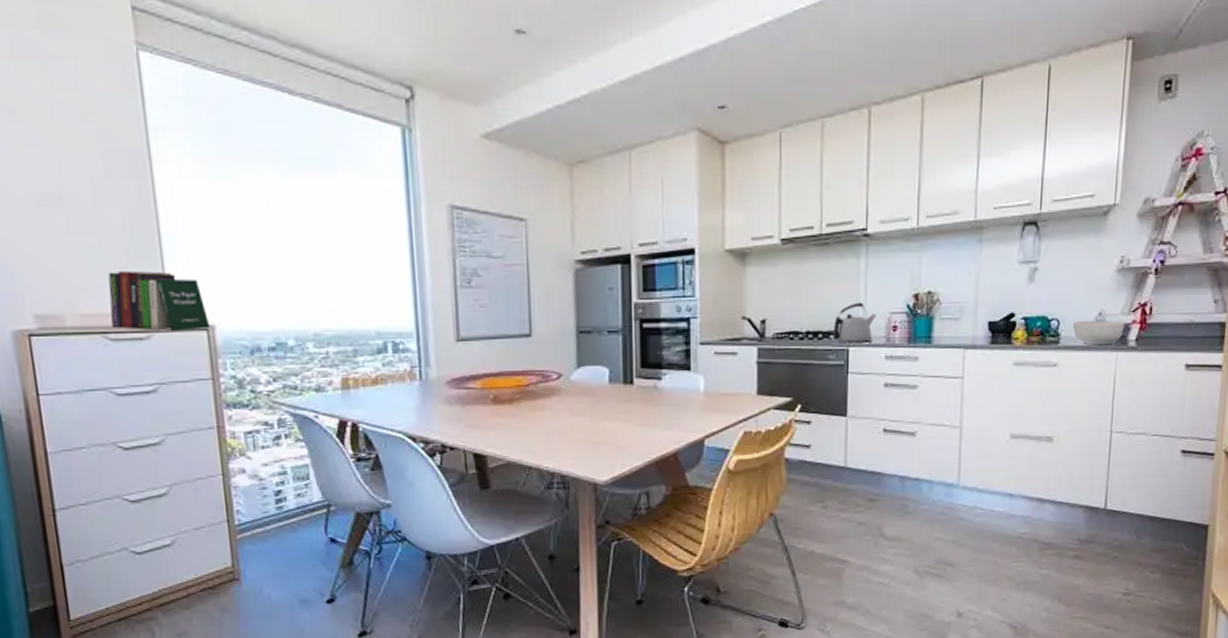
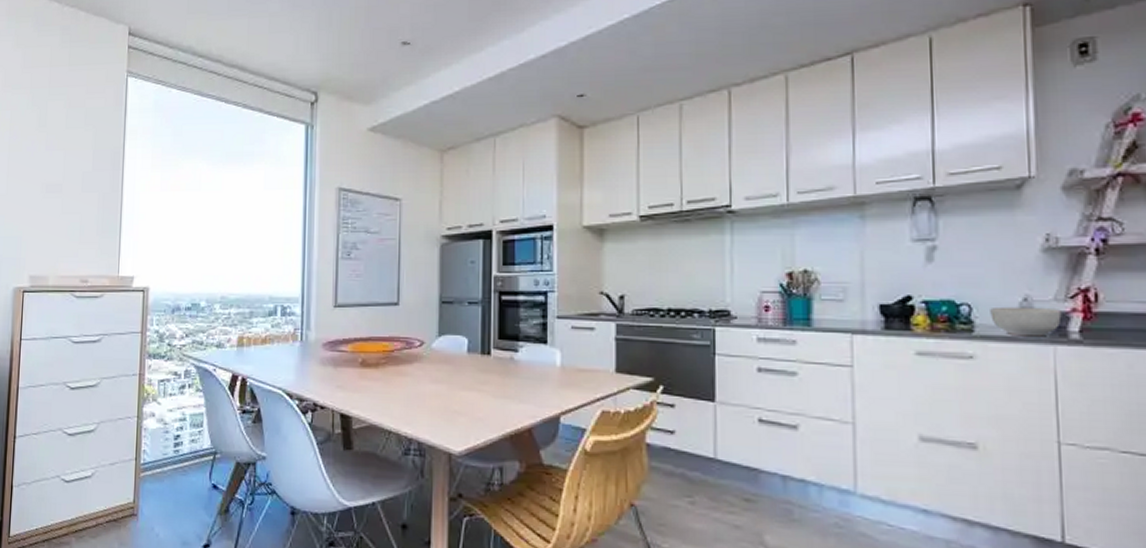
books: present [108,271,211,331] -> none [78,243,146,291]
kettle: present [834,302,877,344] -> none [697,280,745,323]

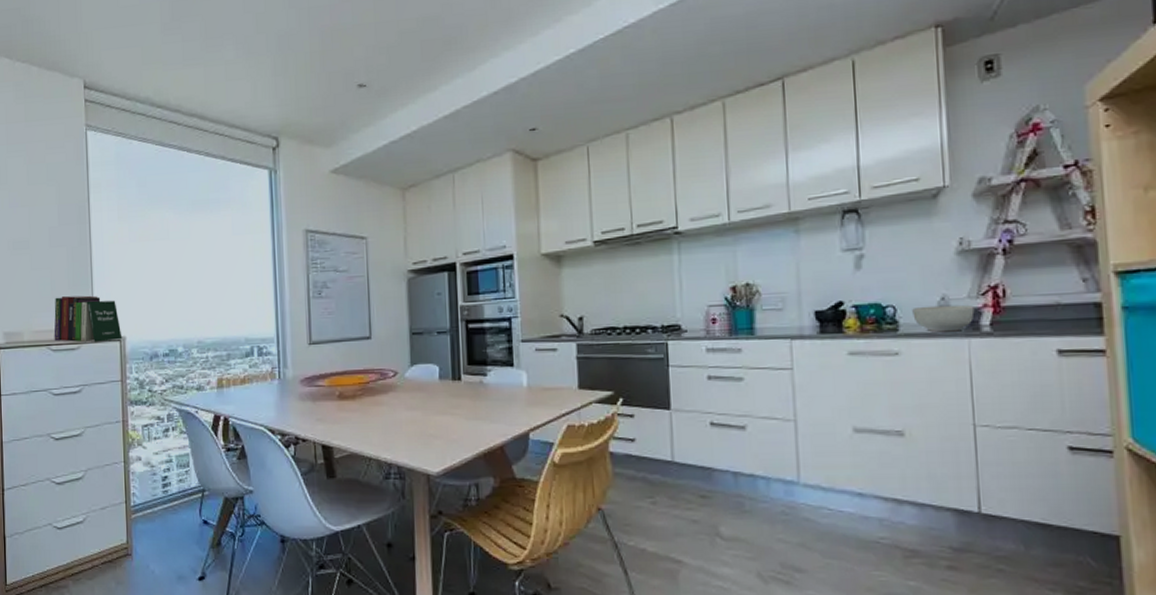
books: none [78,243,146,291] -> present [54,295,123,343]

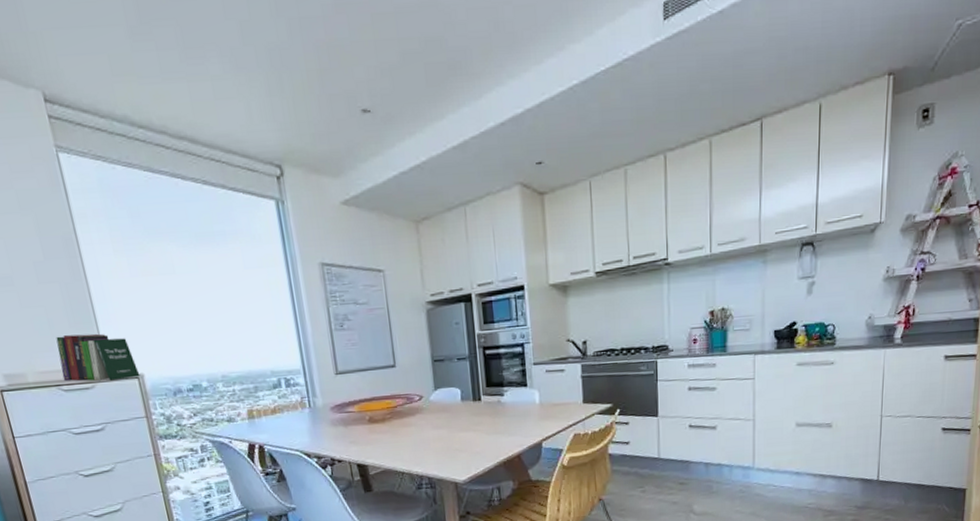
bowl: present [912,304,975,333] -> none [847,322,891,345]

